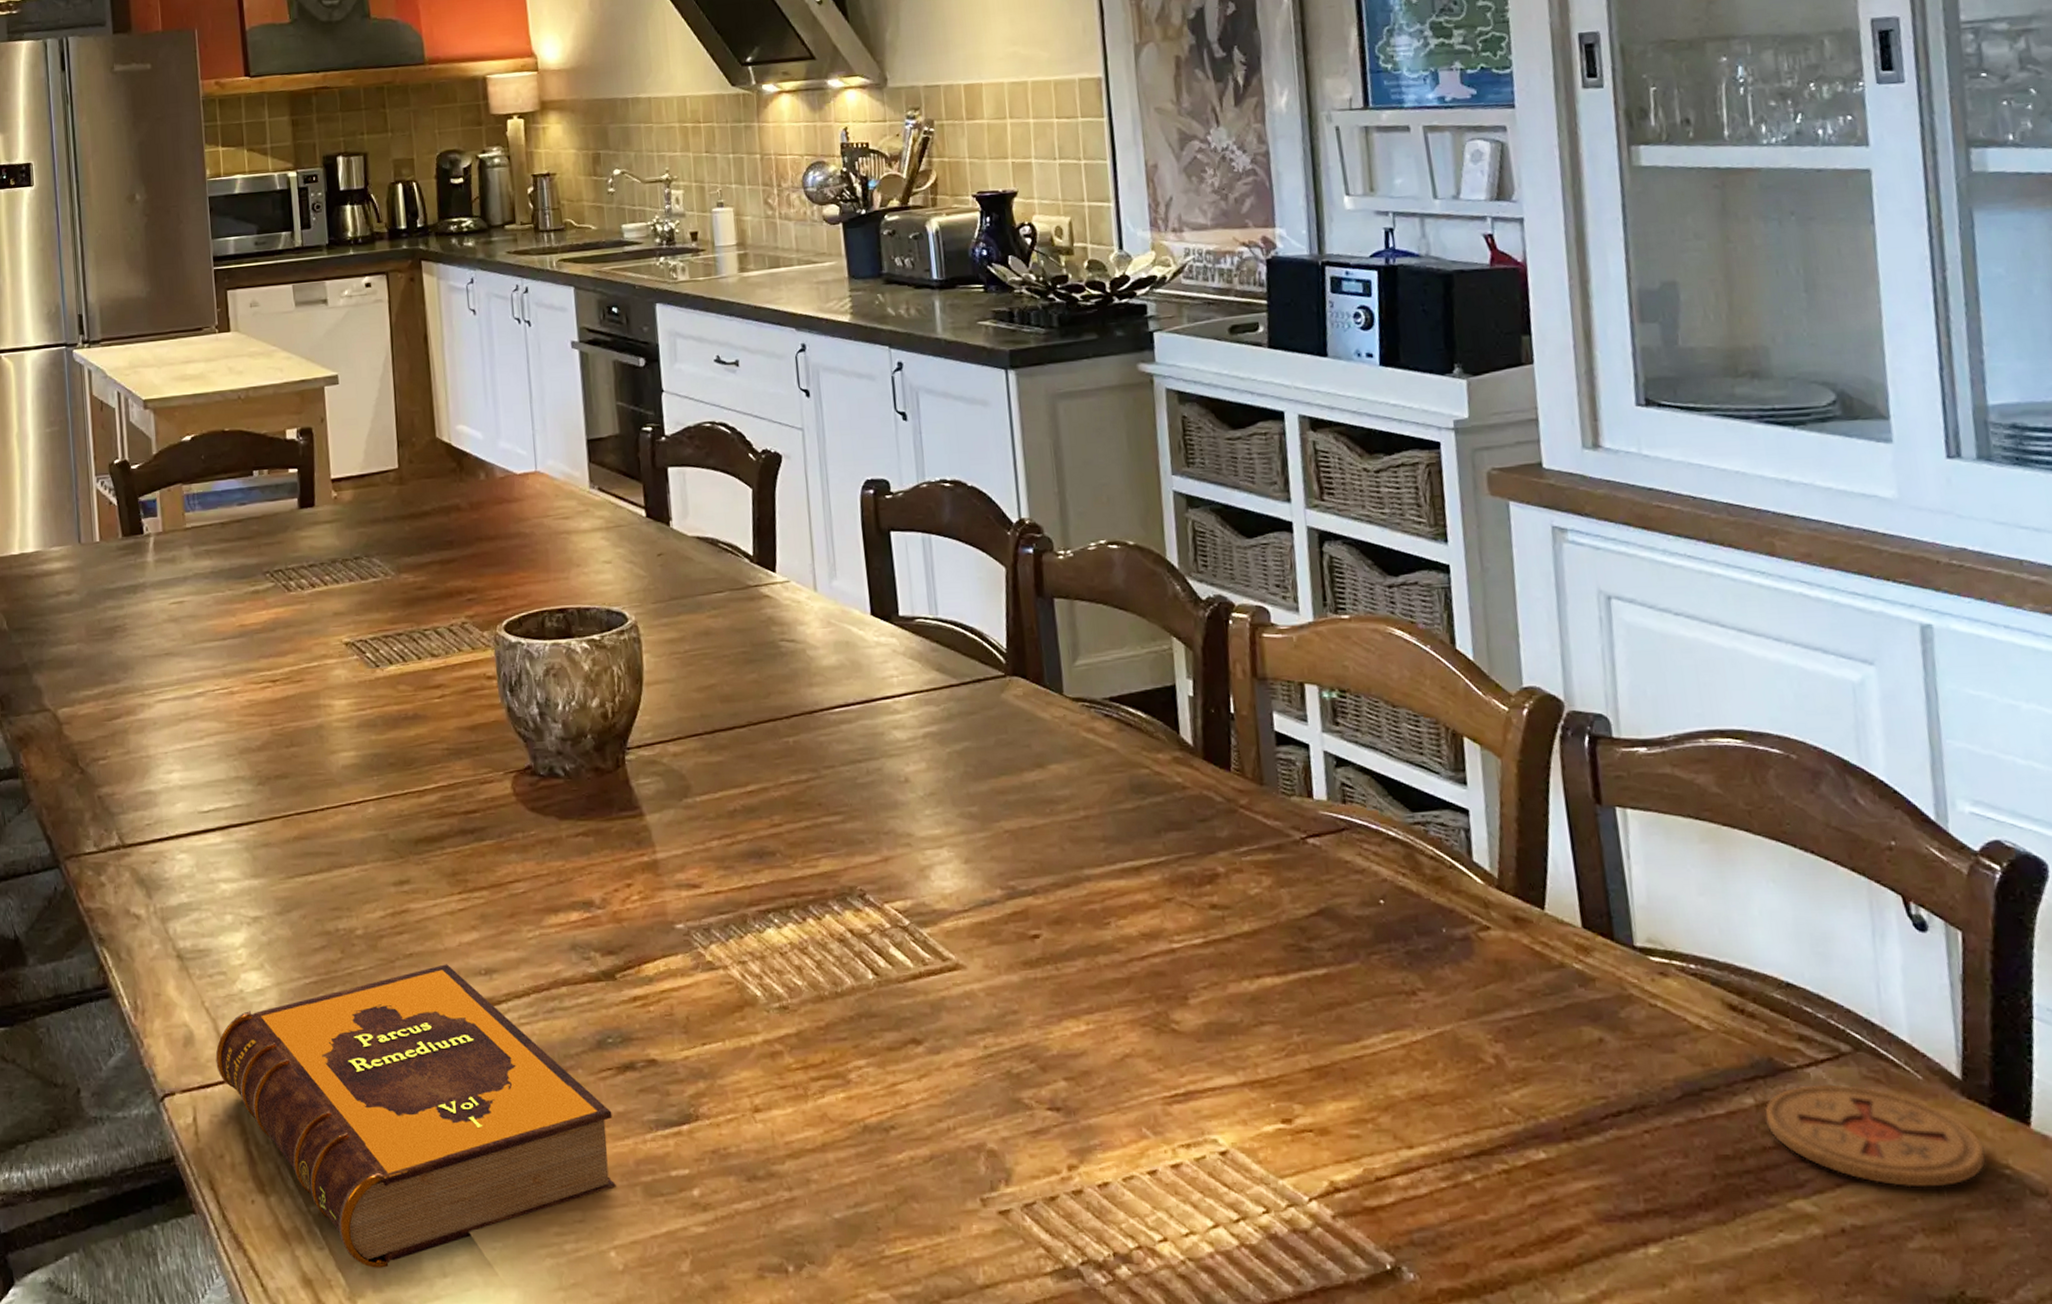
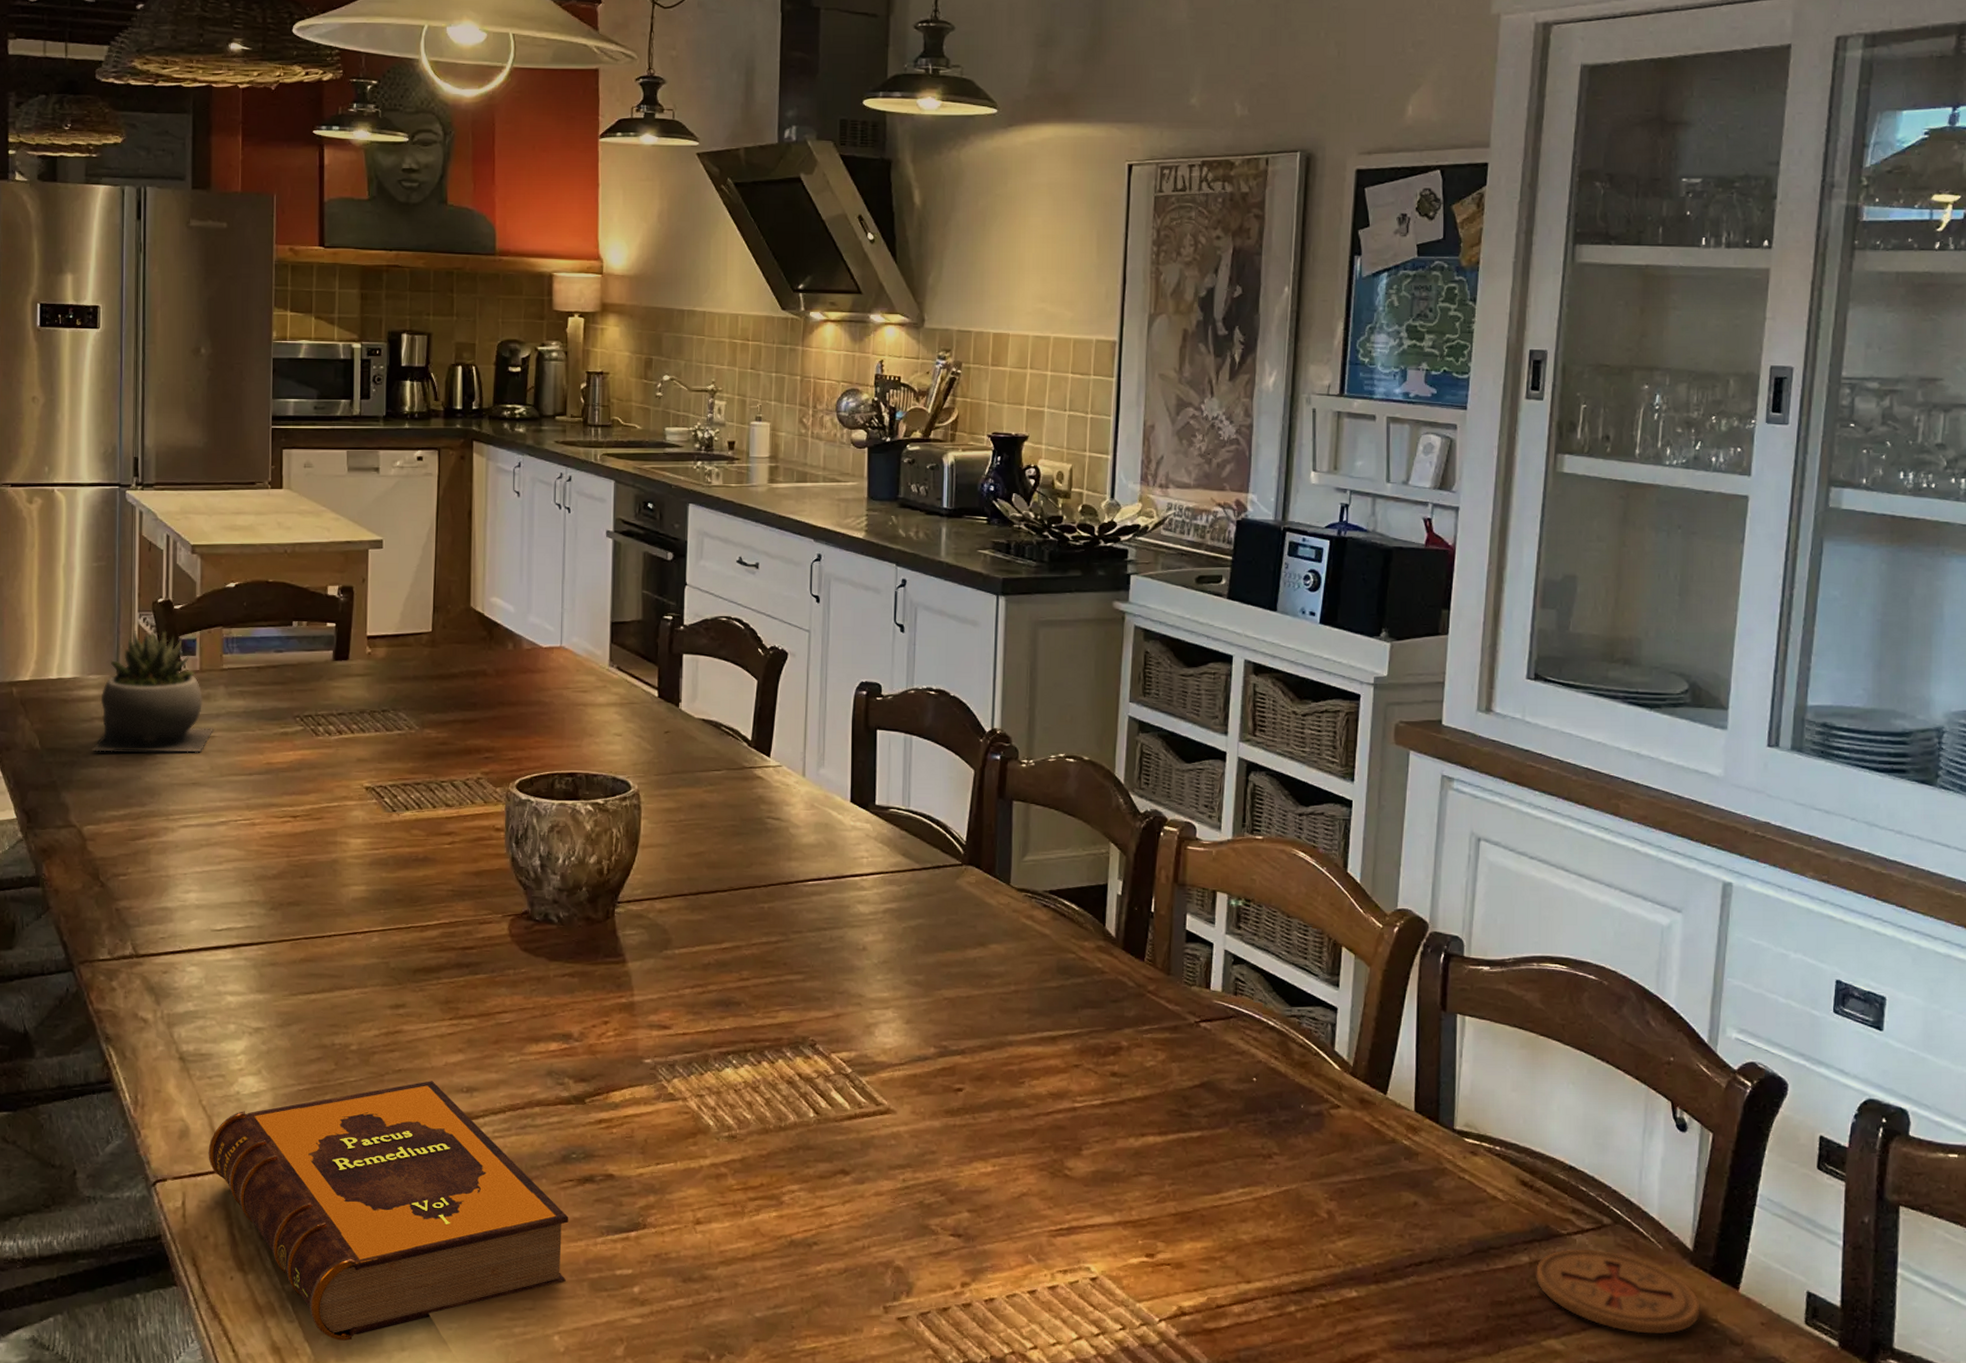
succulent plant: none [60,492,182,628] -> present [92,629,213,753]

